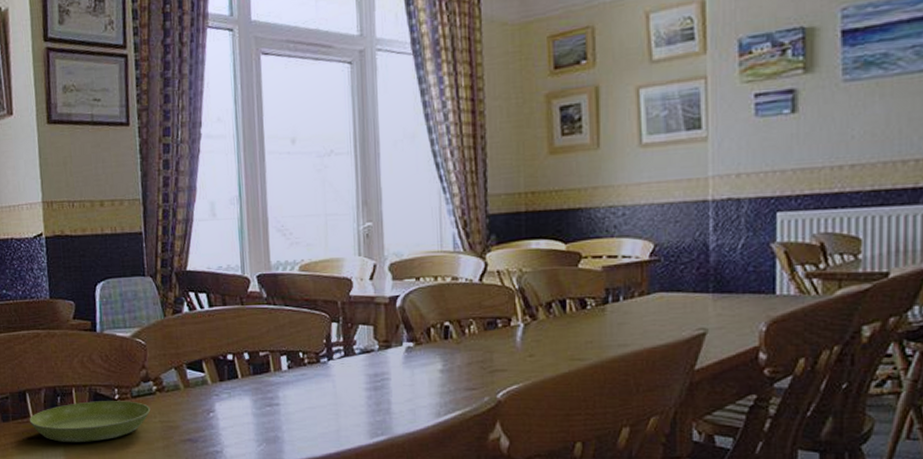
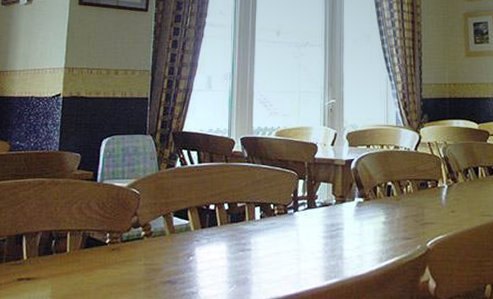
saucer: present [29,401,151,442] -> none [22,245,137,283]

